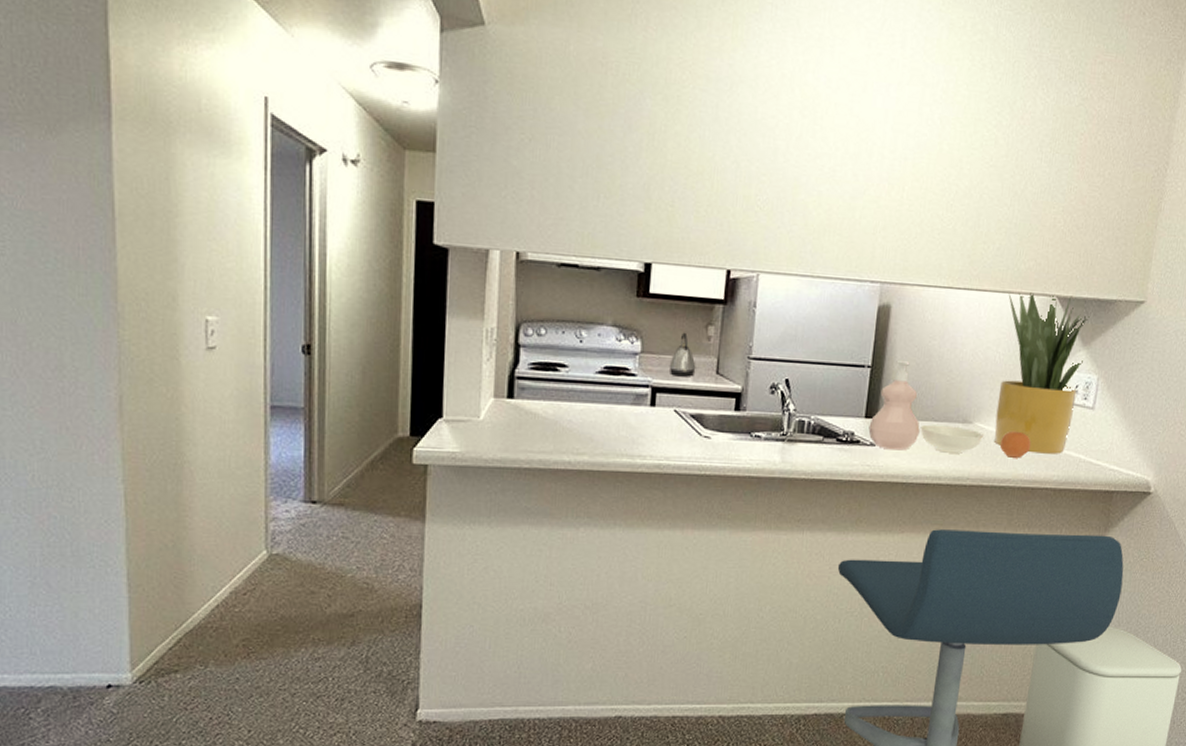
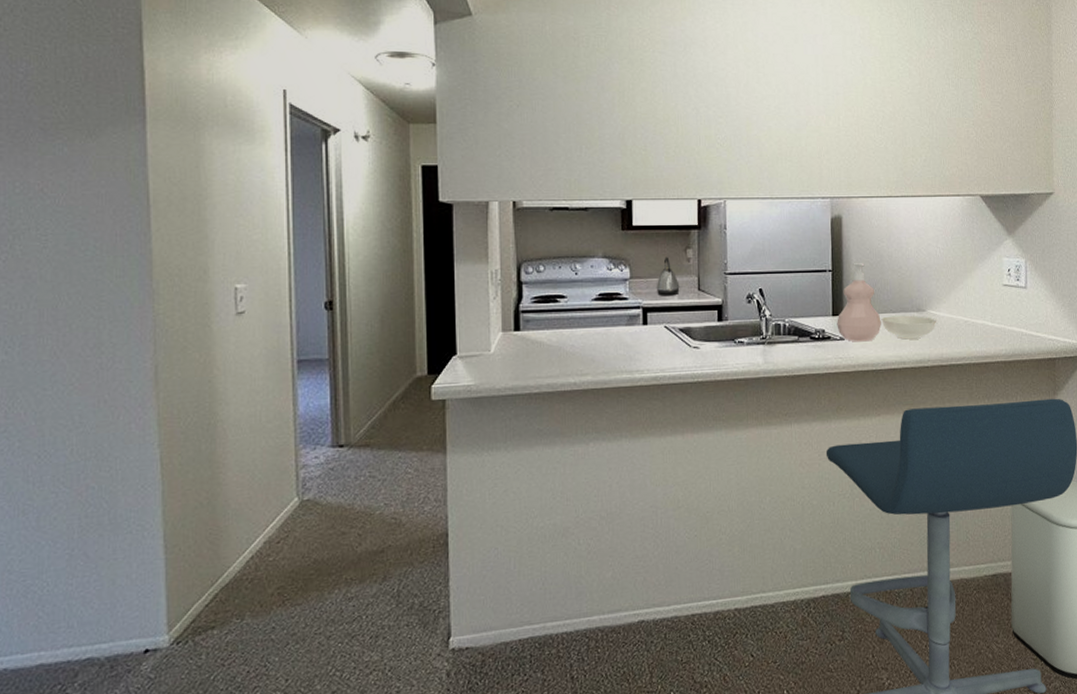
planter: present [994,292,1090,454] -> none [939,194,1011,332]
fruit: present [999,430,1032,458] -> none [951,314,979,338]

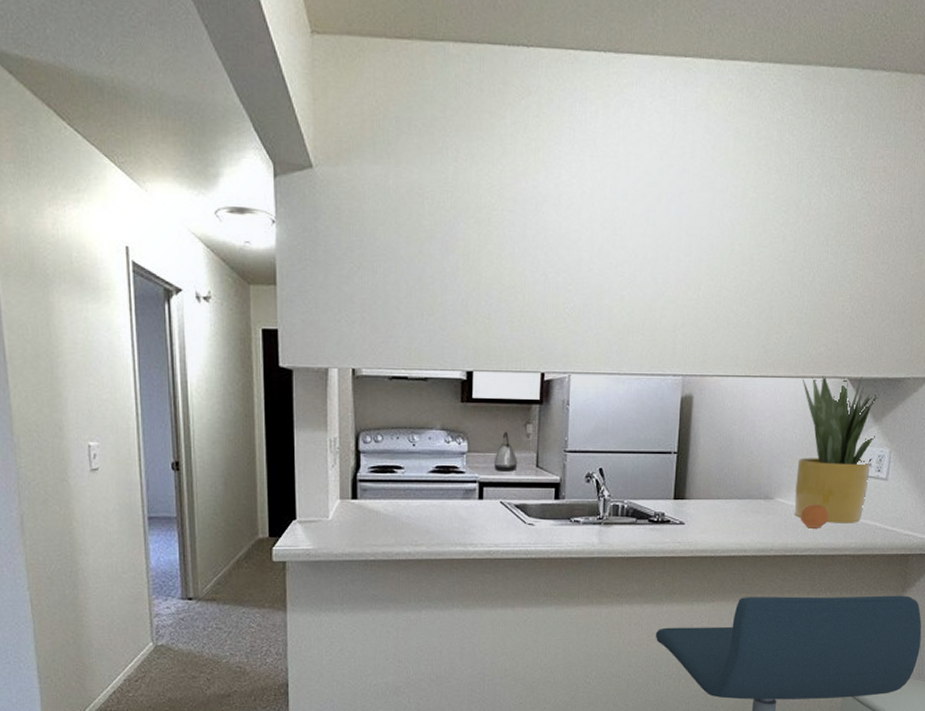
soap bottle: present [837,262,881,342] -> none [677,445,725,527]
bowl: present [881,315,937,340] -> none [725,502,785,527]
planter: none [939,194,1011,332] -> present [794,376,880,523]
fruit: none [951,314,979,338] -> present [800,504,830,528]

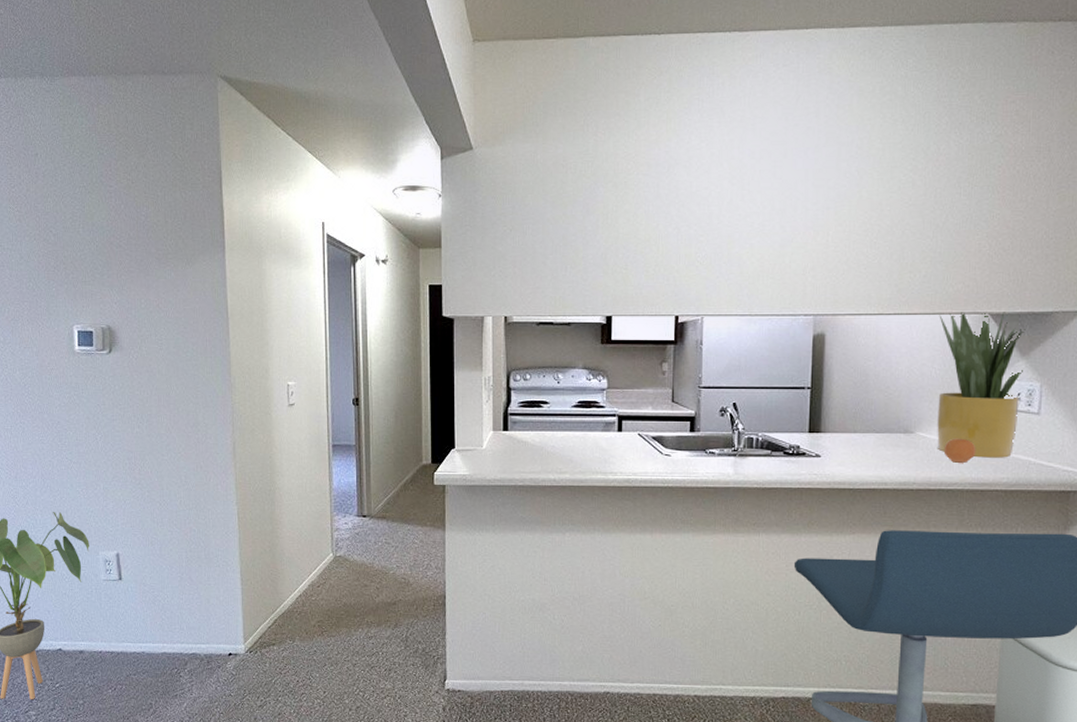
kettle: present [493,431,518,472] -> none [631,369,654,406]

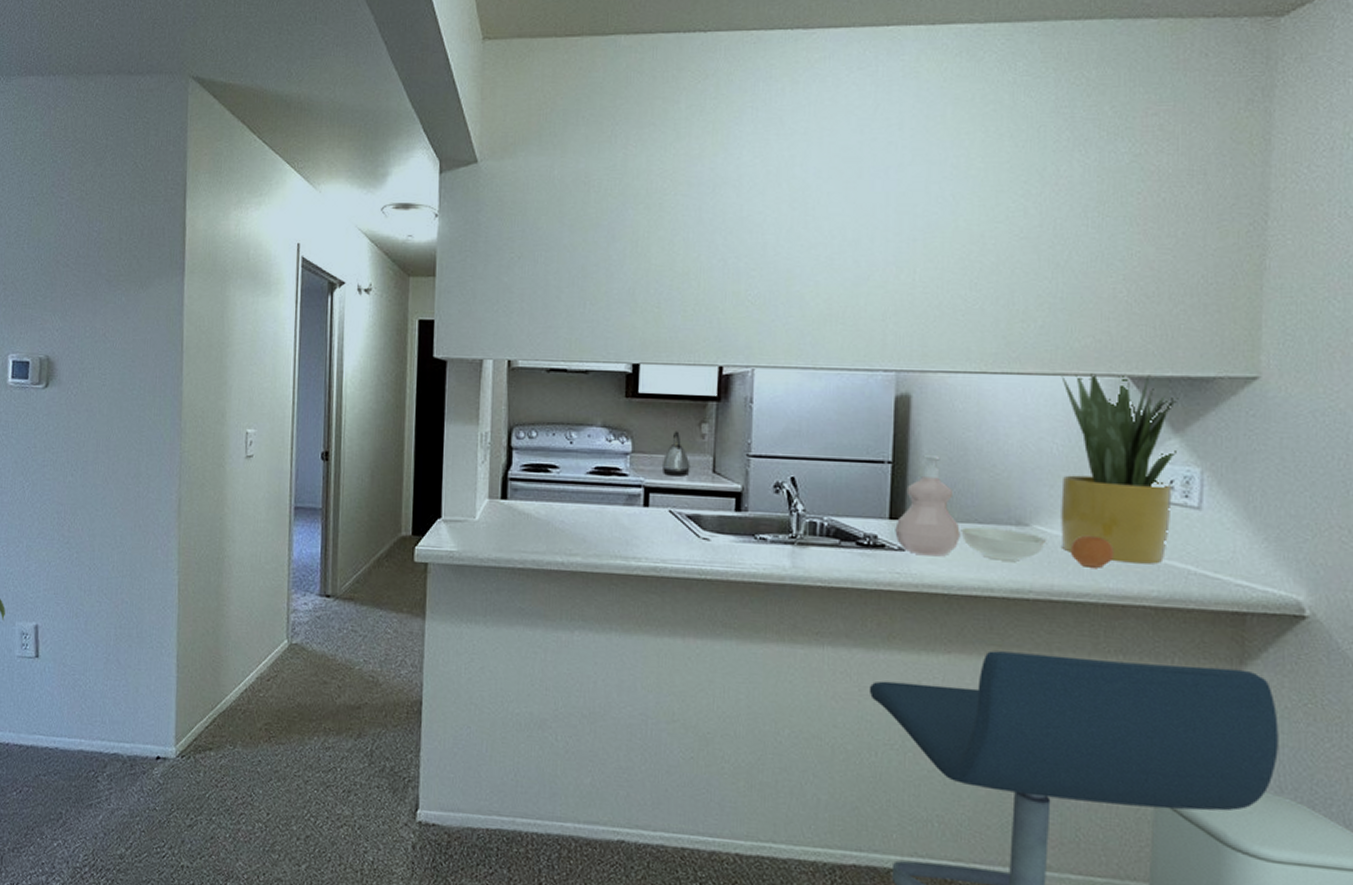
kettle: none [631,369,654,406] -> present [661,431,691,476]
soap bottle: none [813,380,862,460] -> present [895,454,960,557]
bowl: none [862,436,927,461] -> present [960,527,1048,561]

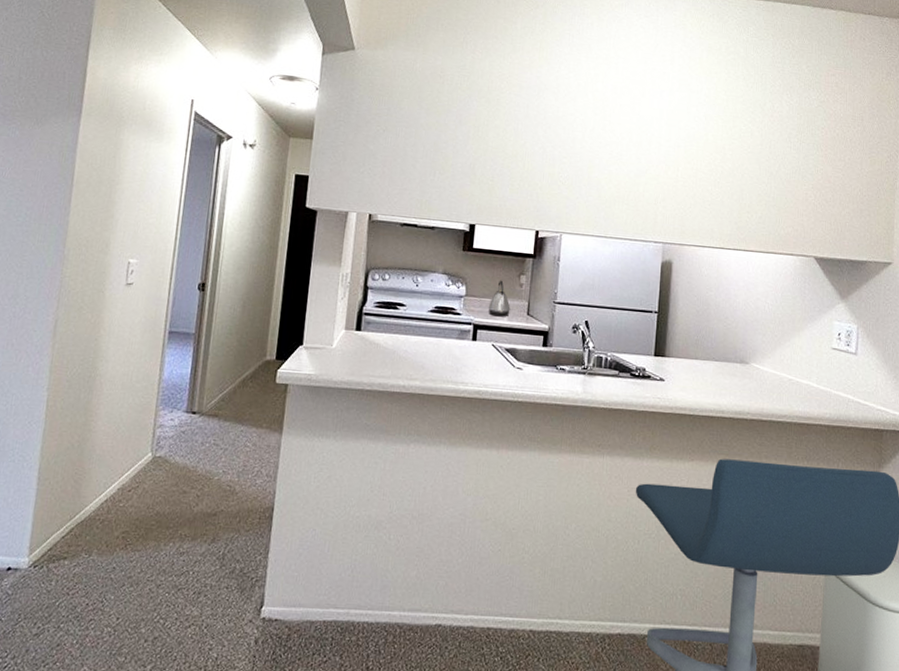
soap bottle: present [895,454,960,557] -> none [658,307,703,386]
bowl: present [960,527,1048,561] -> none [703,363,760,390]
planter: present [1060,373,1179,565] -> none [769,253,845,394]
fruit: present [1070,535,1115,568] -> none [774,371,803,396]

